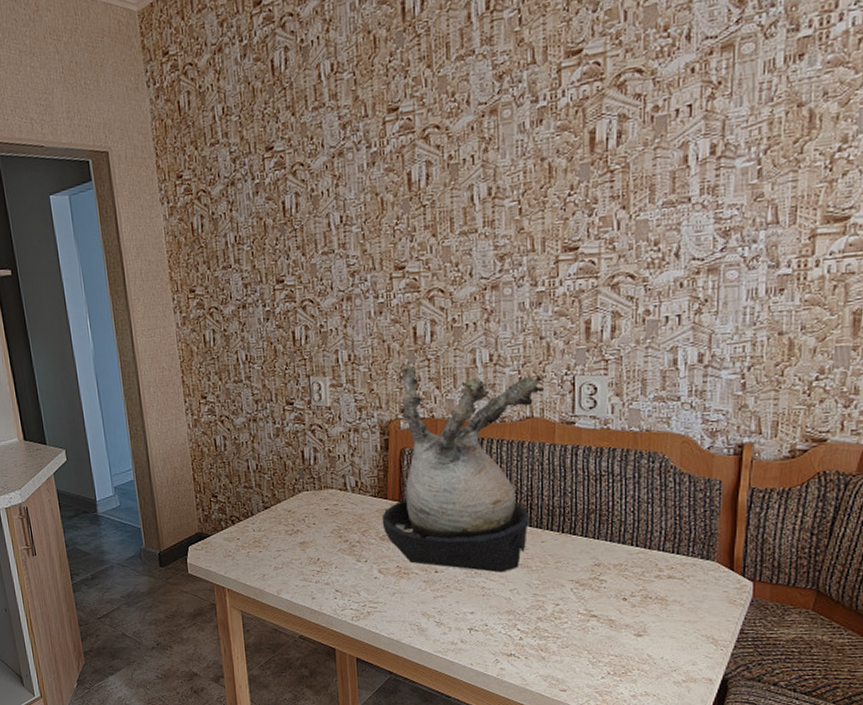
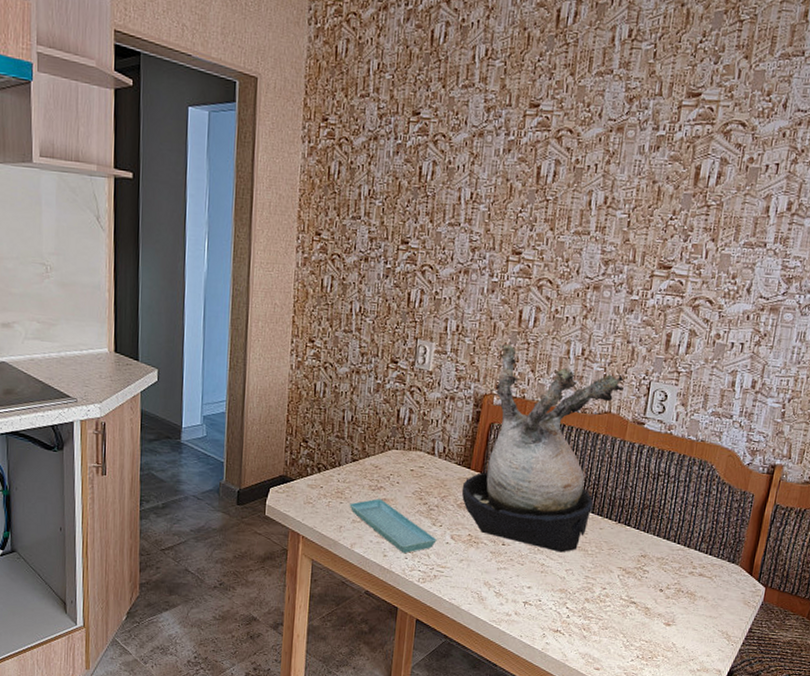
saucer: none [269,542,364,593] -> present [349,499,437,553]

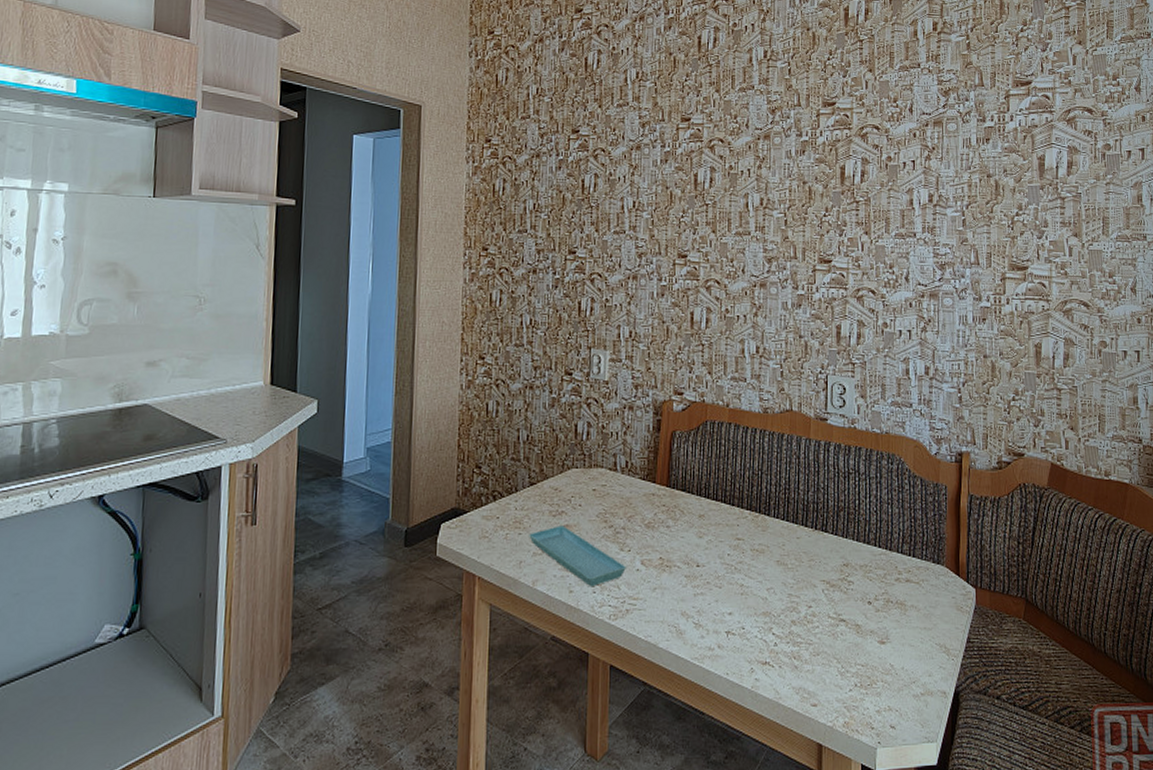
plant: present [461,344,625,553] -> none [648,347,803,569]

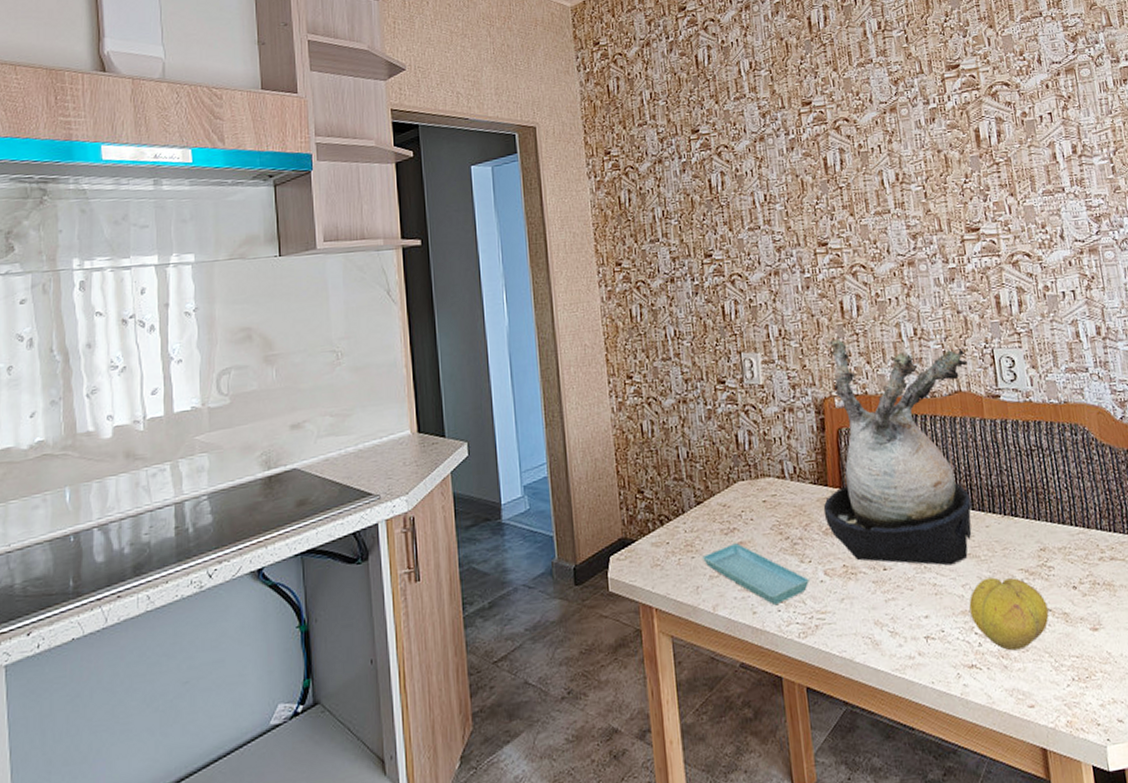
plant: none [648,347,803,569] -> present [823,339,972,566]
fruit: none [771,585,842,653] -> present [969,577,1049,651]

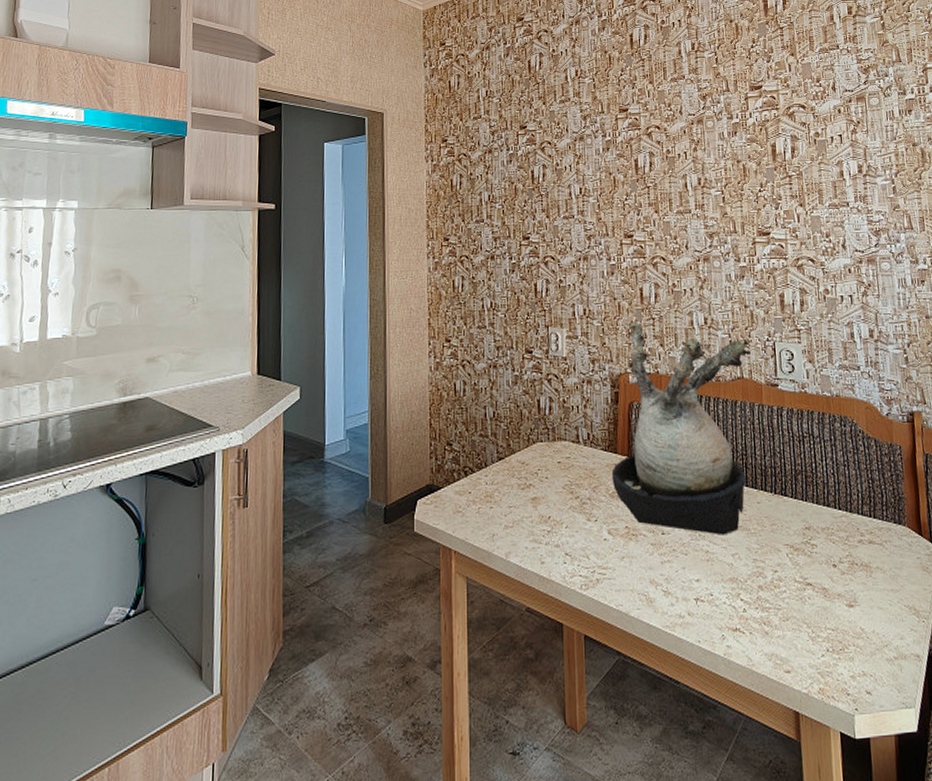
saucer: present [702,543,809,605] -> none [500,498,594,557]
fruit: present [969,577,1049,651] -> none [737,550,810,619]

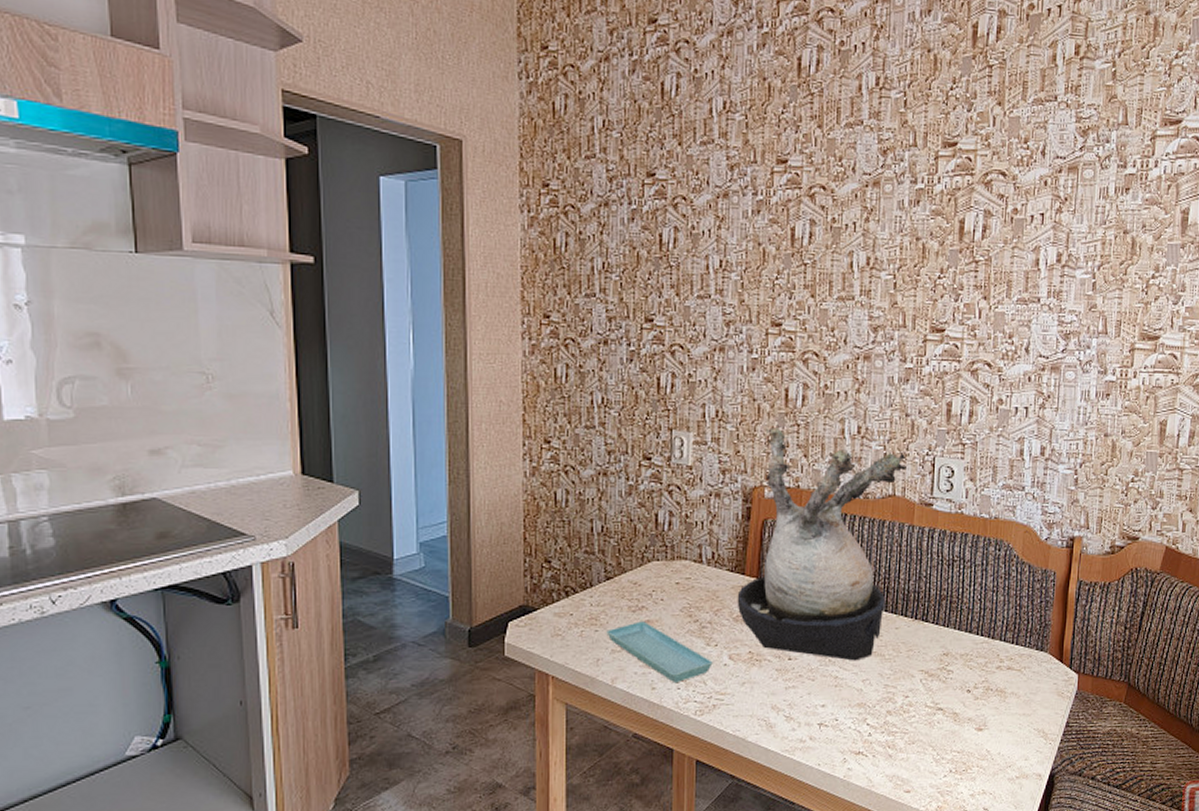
saucer: none [500,498,594,557] -> present [606,621,713,682]

